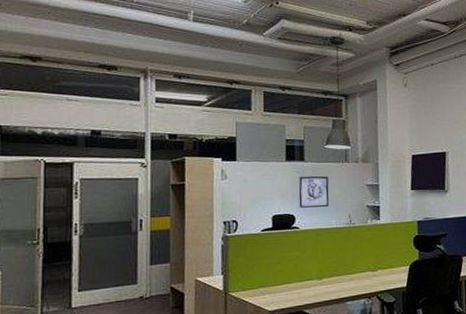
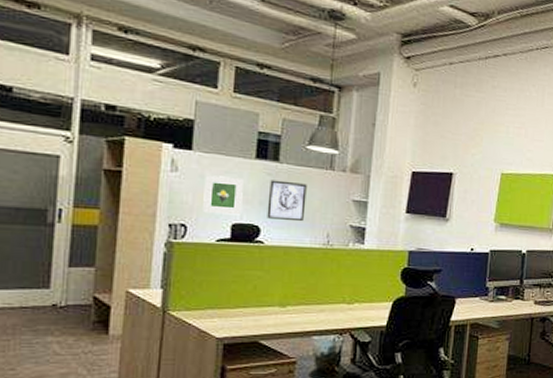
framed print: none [248,178,279,210] -> present [203,175,243,215]

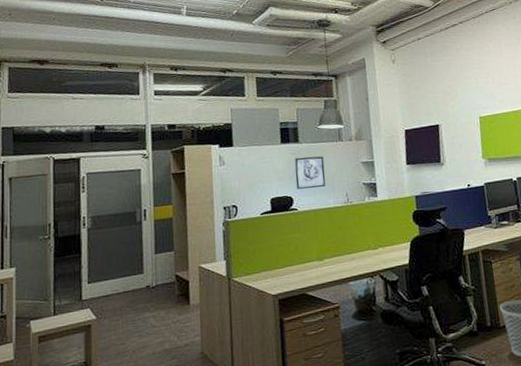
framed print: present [203,175,243,215] -> none [245,161,277,193]

